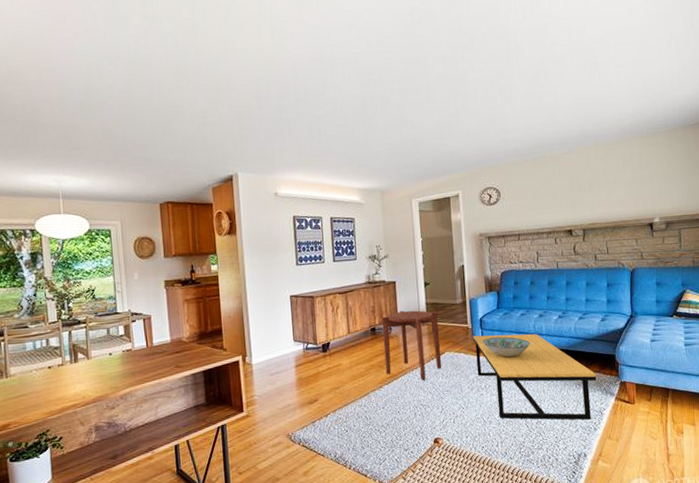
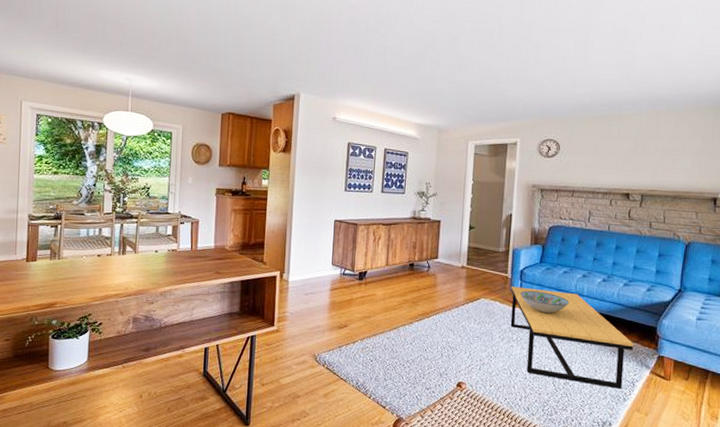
side table: present [381,310,442,380] -> none [418,250,478,323]

